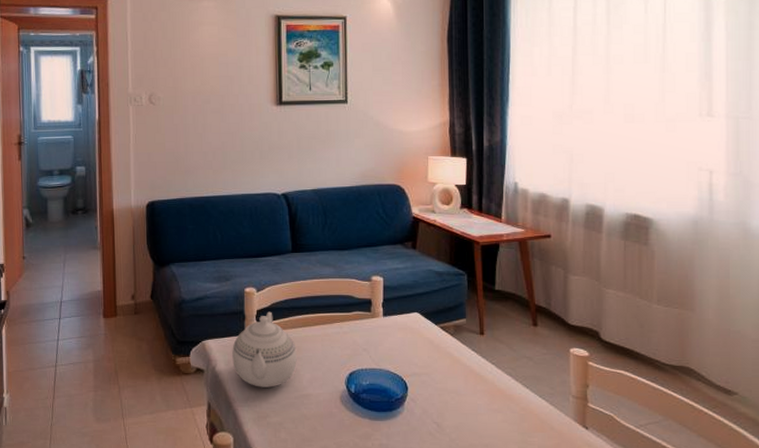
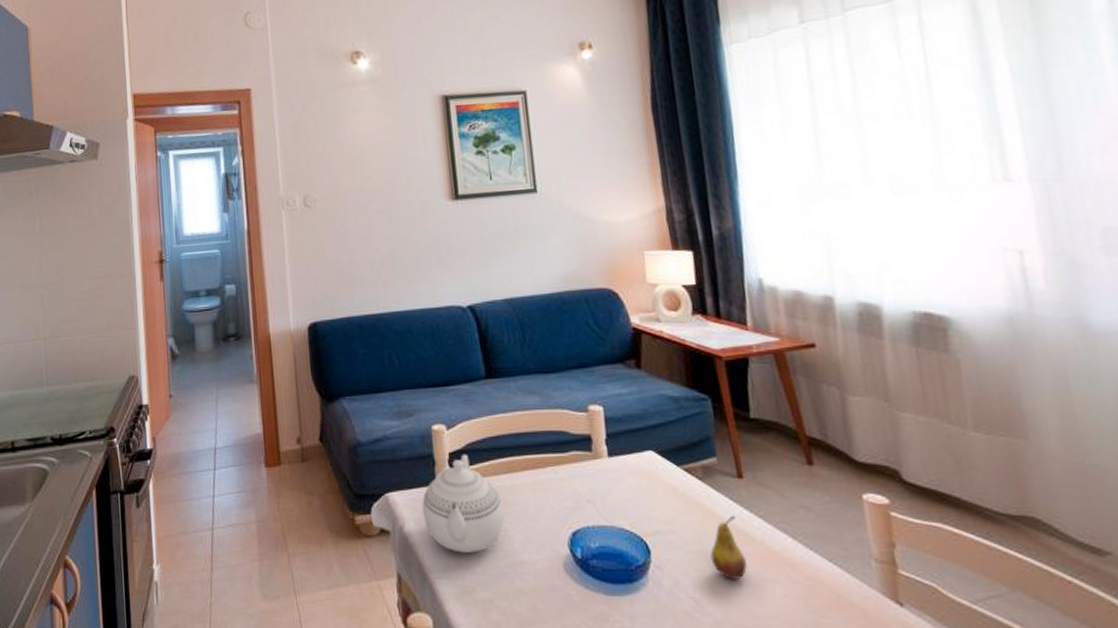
fruit: none [453,362,479,409] -> present [710,515,747,579]

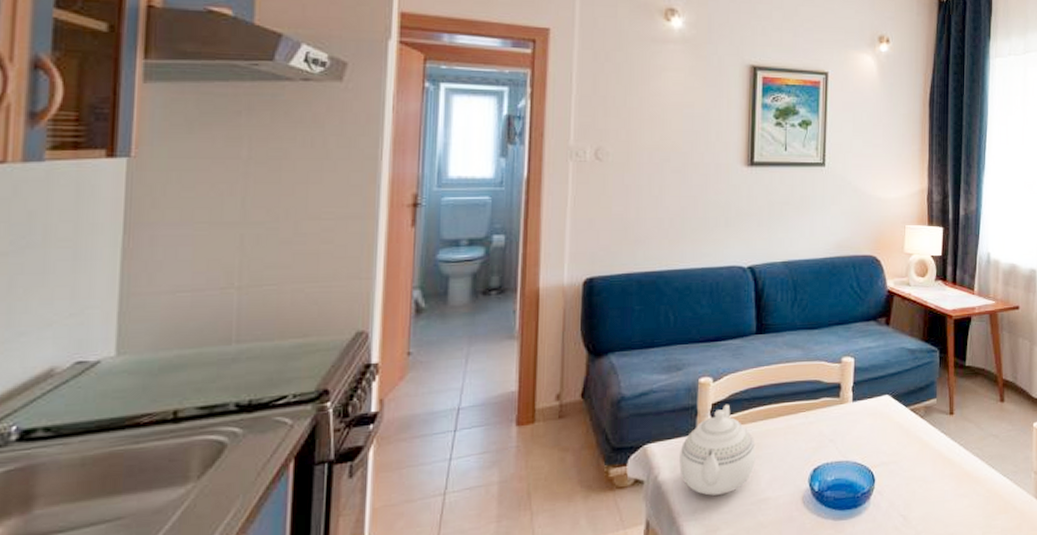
fruit: present [710,515,747,579] -> none [920,445,946,497]

